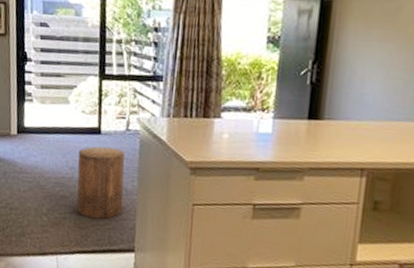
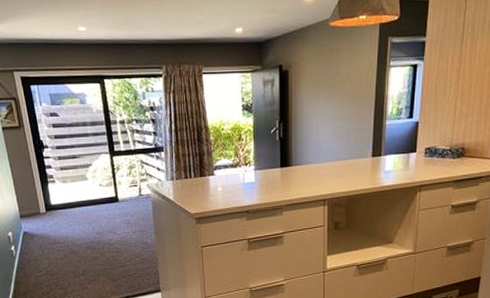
stool: present [76,146,125,219] -> none [102,211,146,272]

